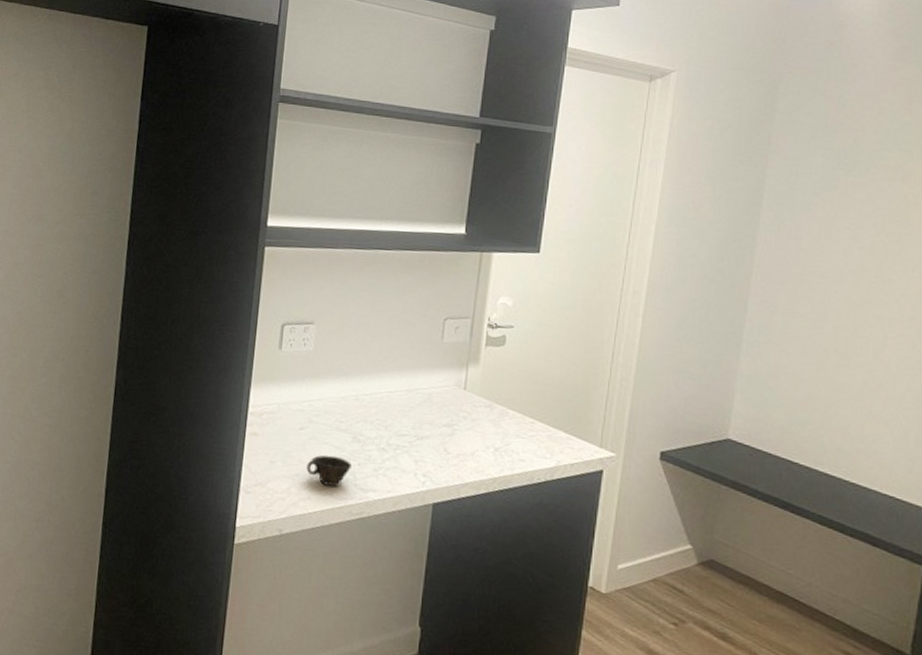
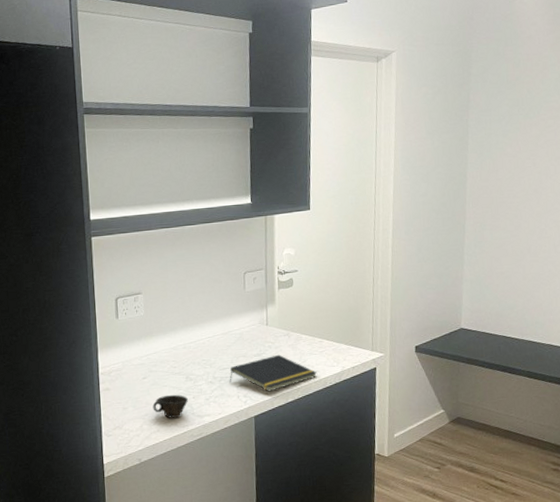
notepad: none [407,429,523,476] -> present [229,354,318,392]

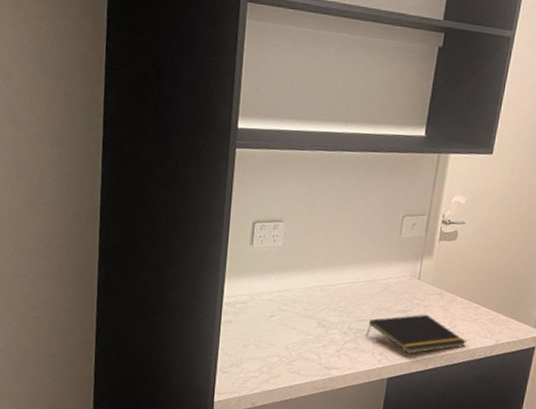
cup: present [152,394,188,419] -> none [276,338,317,366]

